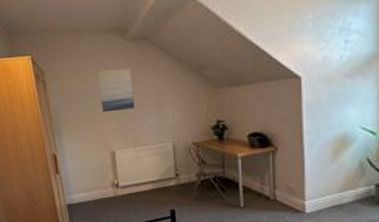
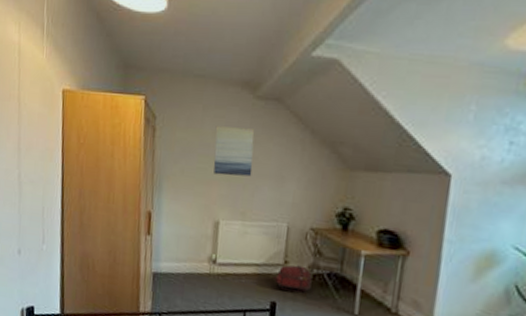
backpack: none [169,175,201,198] -> present [273,265,312,293]

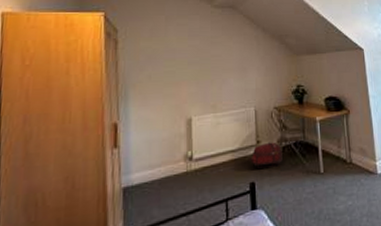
wall art: present [213,126,255,177] -> none [179,32,218,75]

